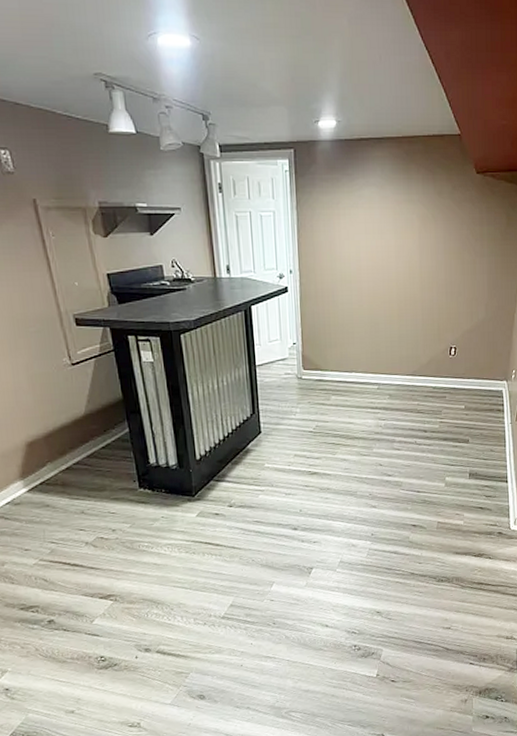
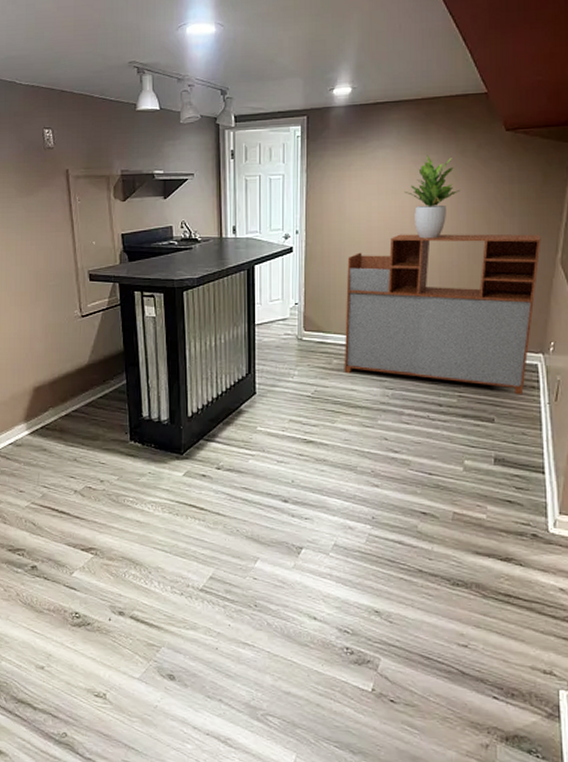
storage cabinet: none [340,273,506,418] -> present [344,234,541,395]
potted plant: none [389,195,438,278] -> present [404,155,460,239]

